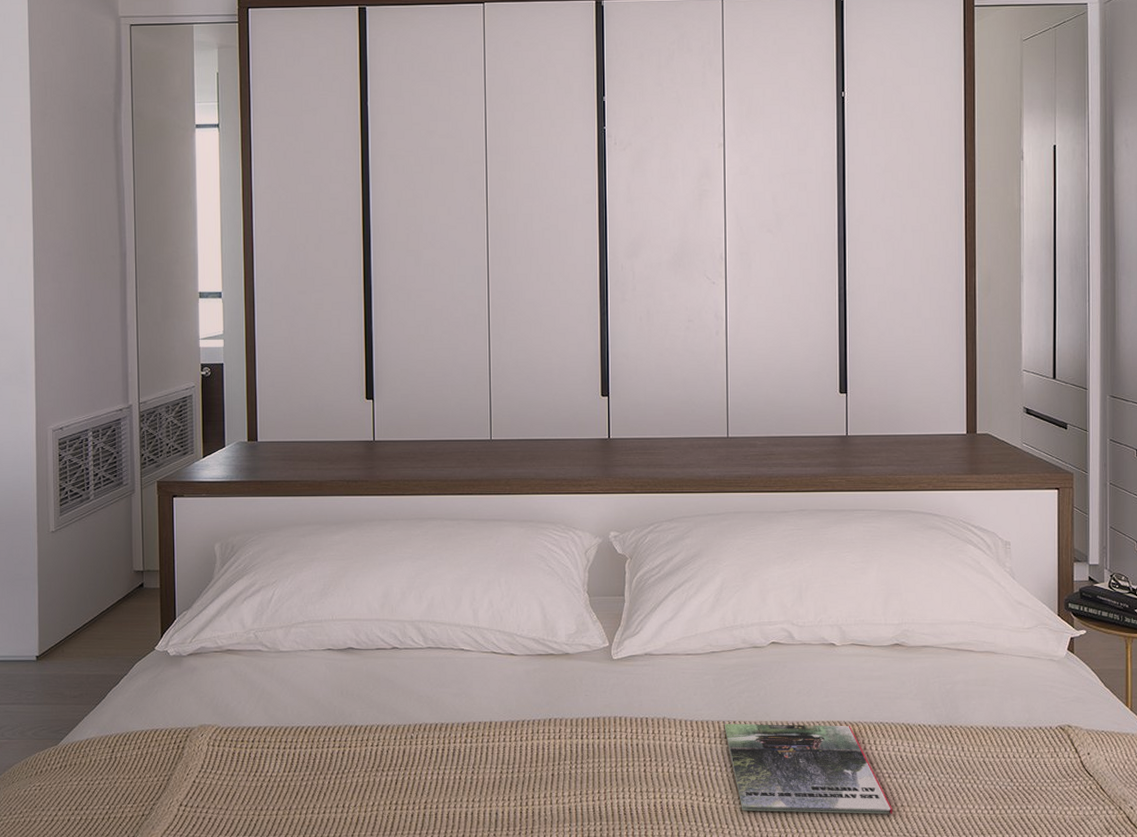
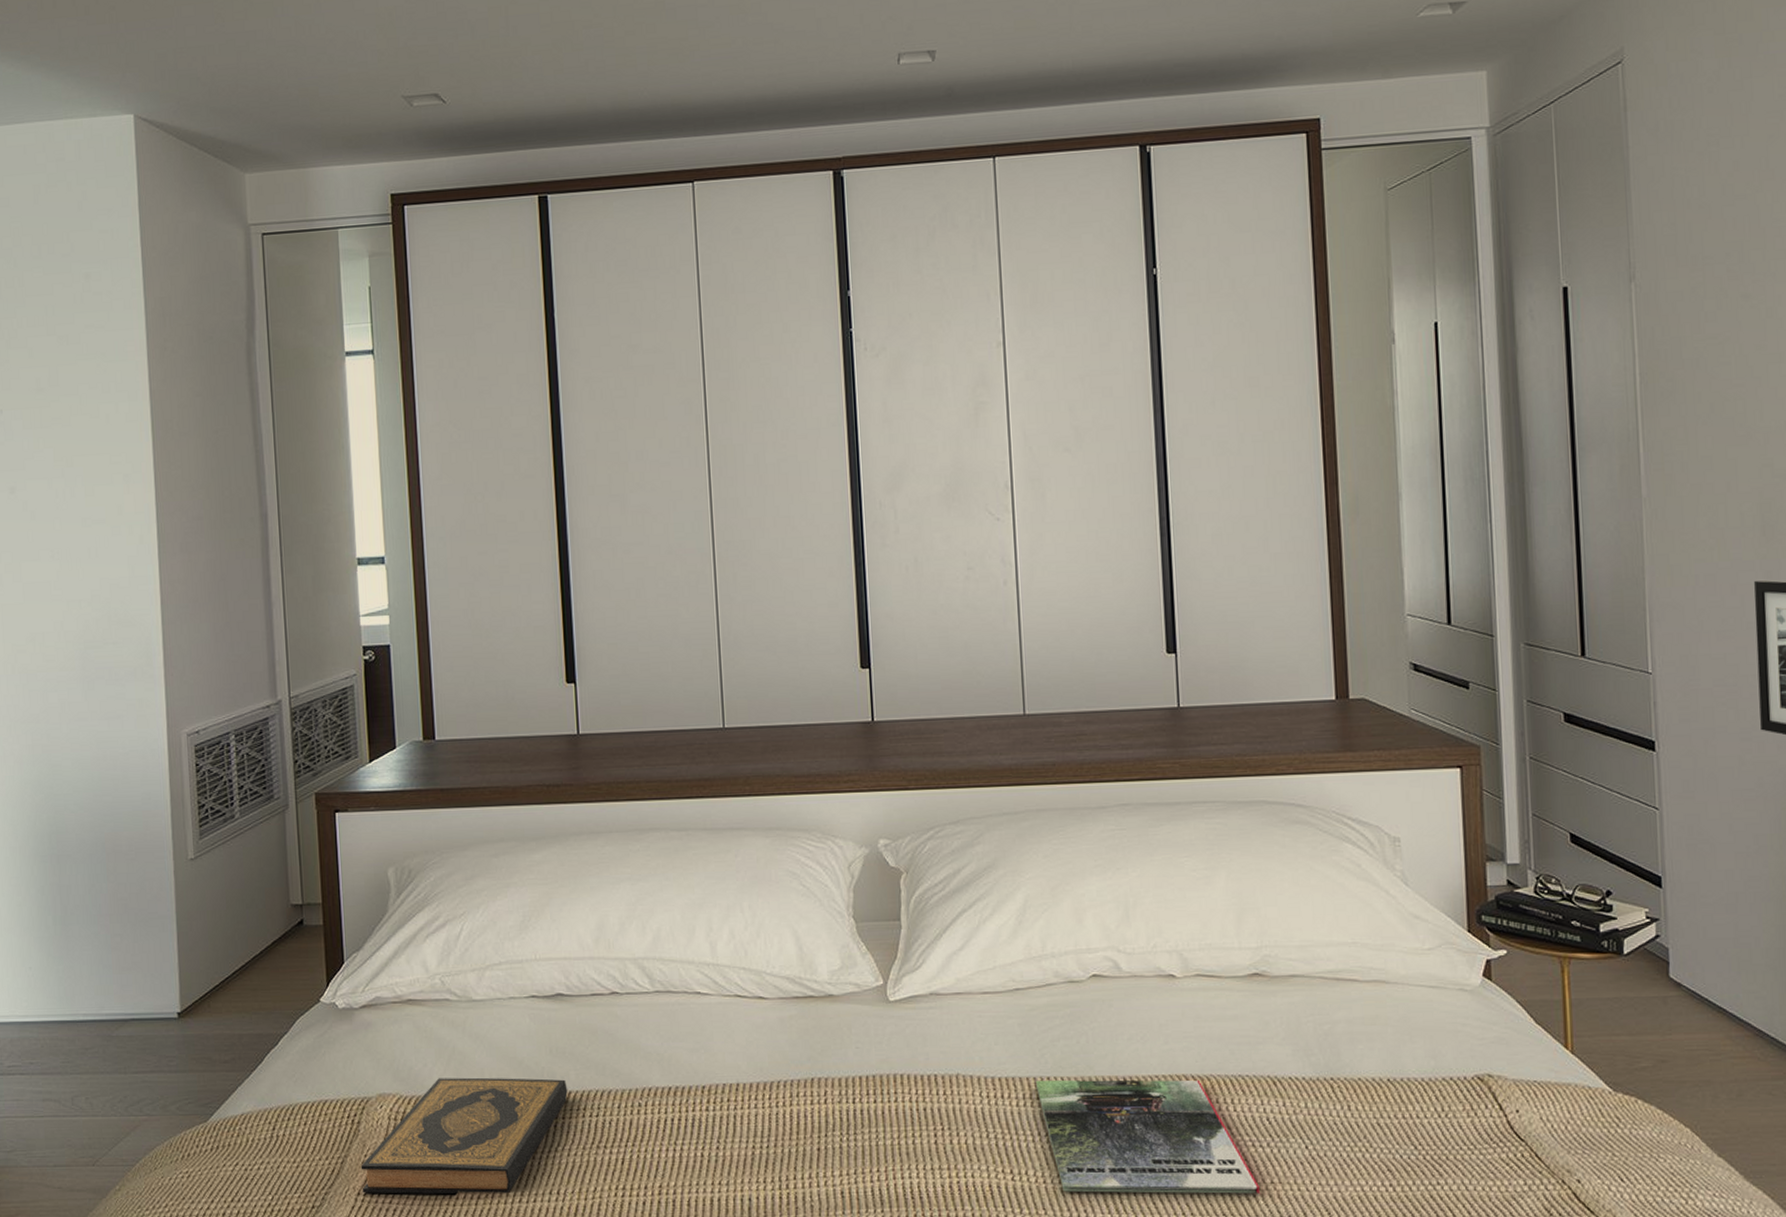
hardback book: none [183,713,354,806] -> present [360,1077,568,1194]

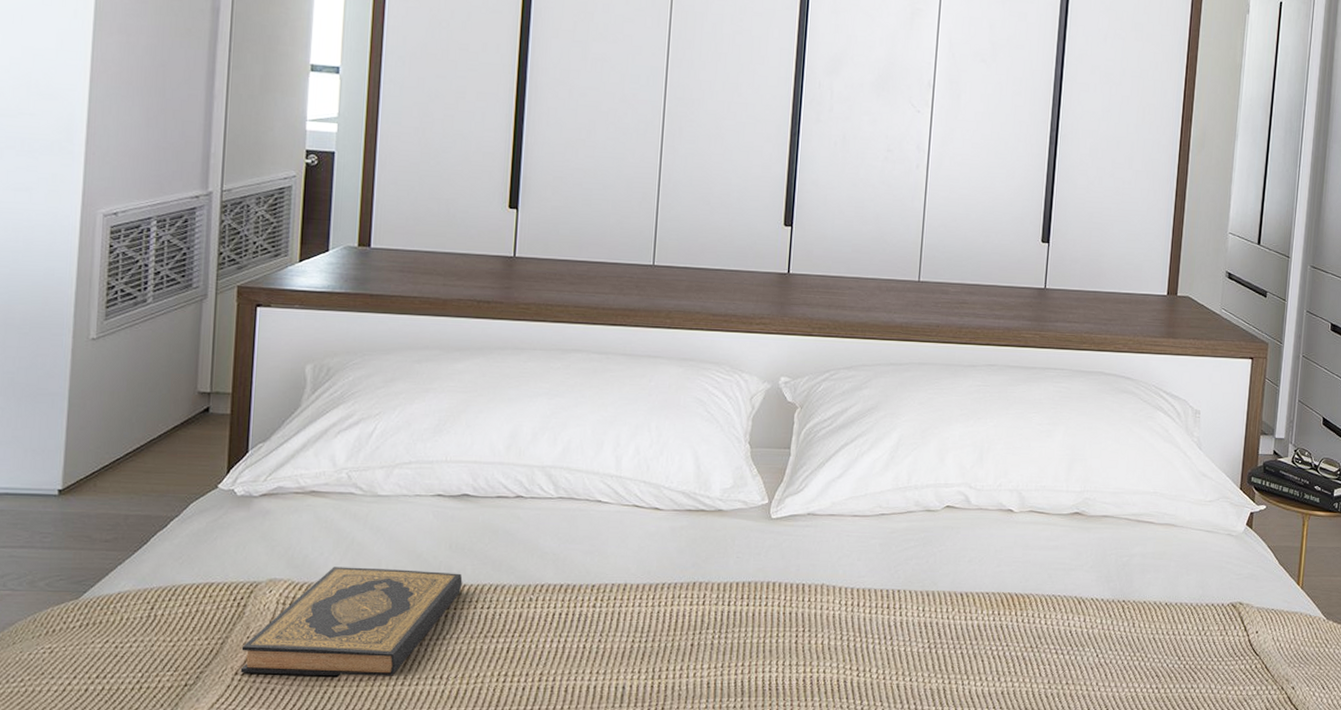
magazine: present [1036,1079,1259,1194] -> none [888,592,1057,692]

